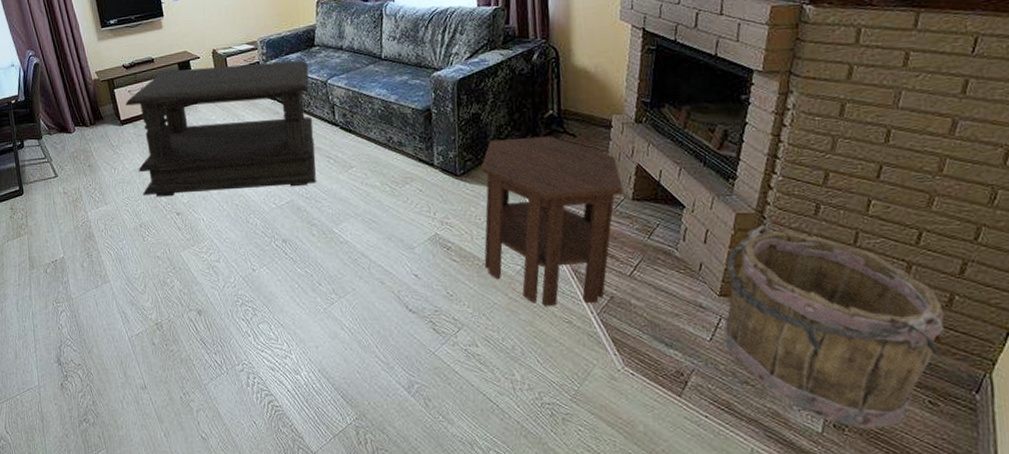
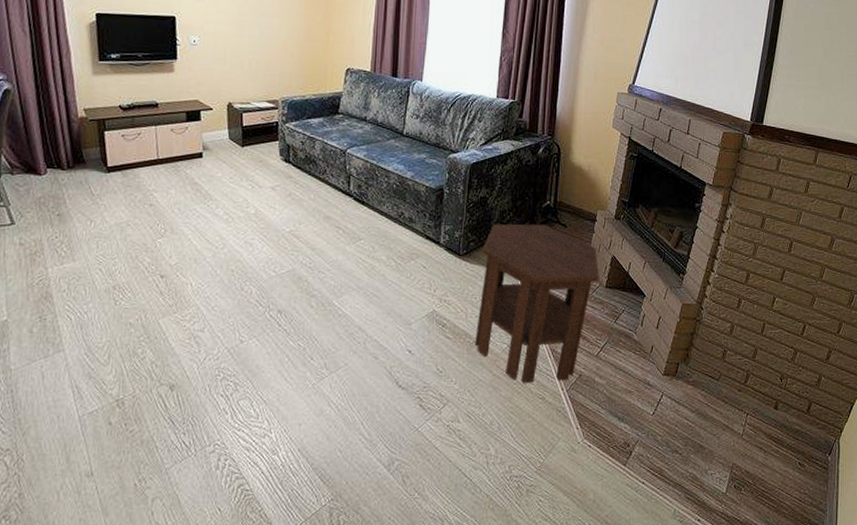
coffee table: present [125,60,316,197] -> none [116,119,330,257]
bucket: present [724,224,945,430] -> none [663,314,814,489]

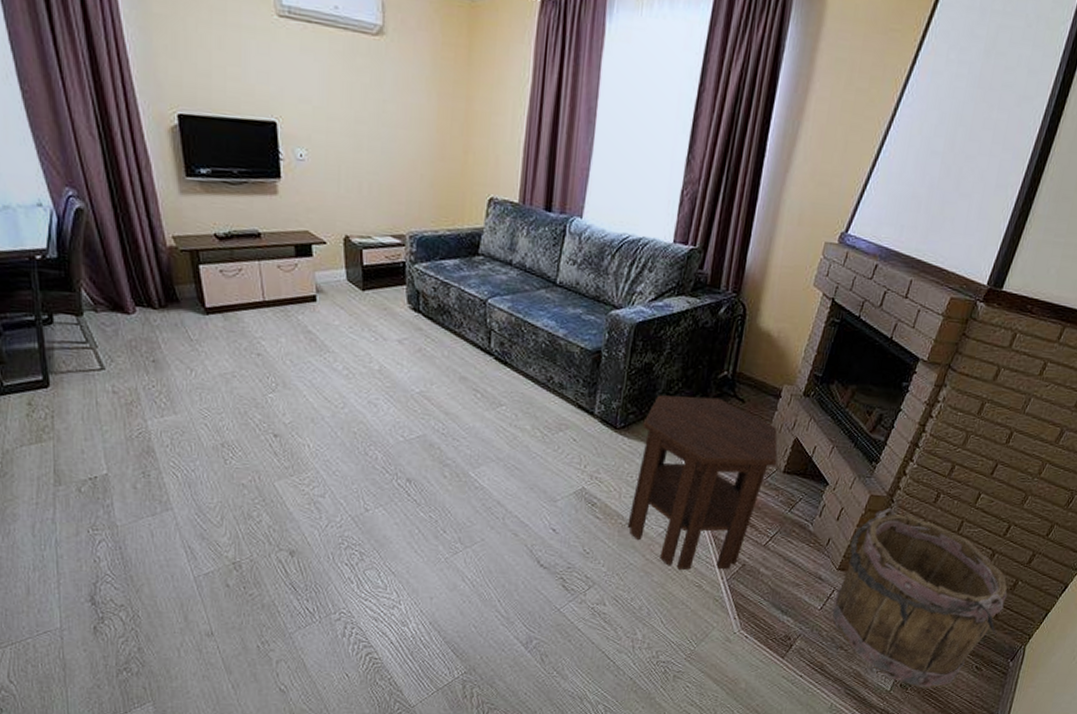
bucket: none [663,314,814,489] -> present [832,507,1007,689]

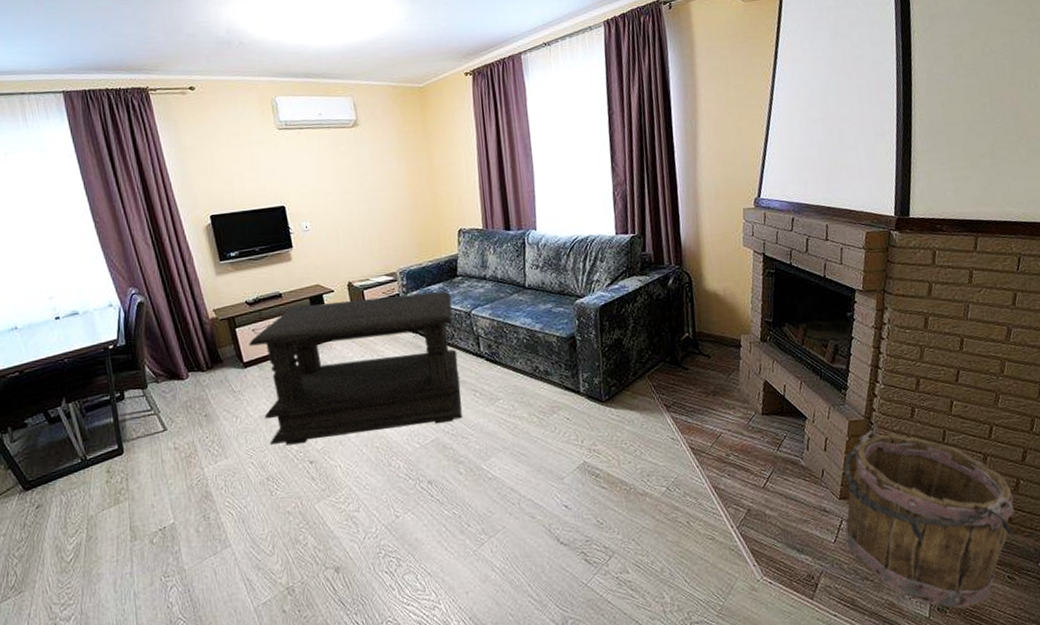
coffee table: none [214,252,468,420] -> present [249,291,462,445]
side table: present [627,395,778,570] -> none [624,357,754,525]

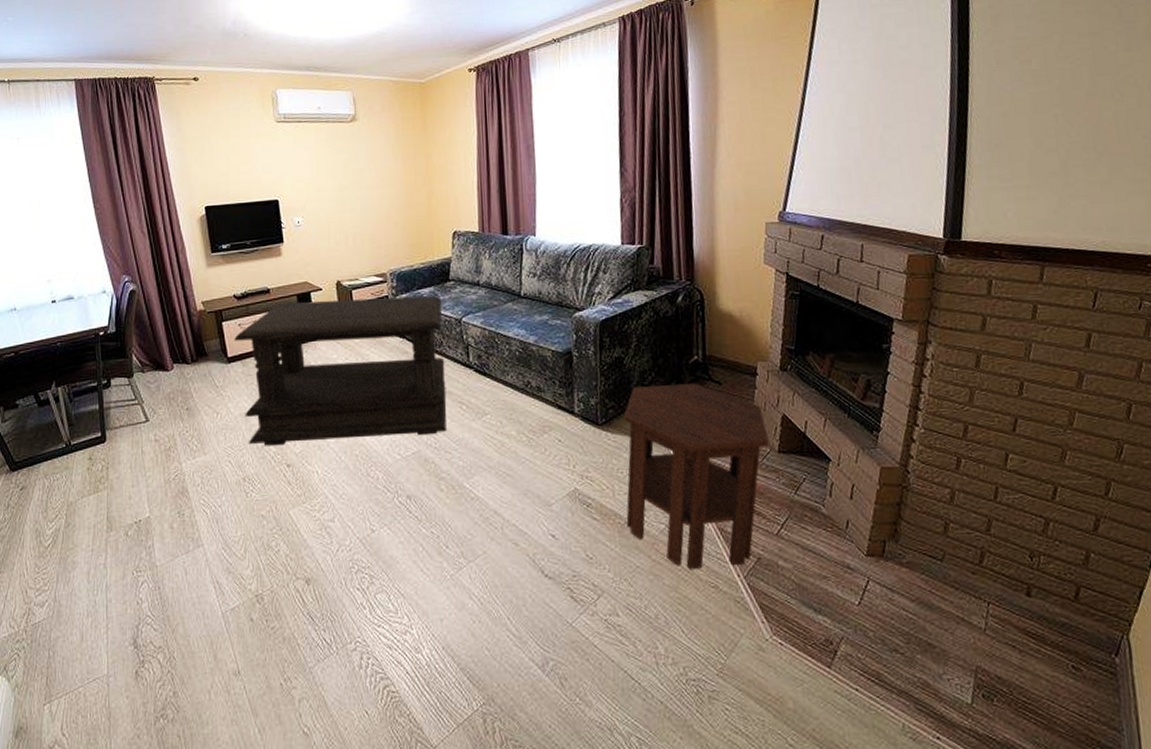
side table: none [624,357,754,525] -> present [623,383,769,569]
bucket: present [843,429,1017,609] -> none [872,479,1085,699]

